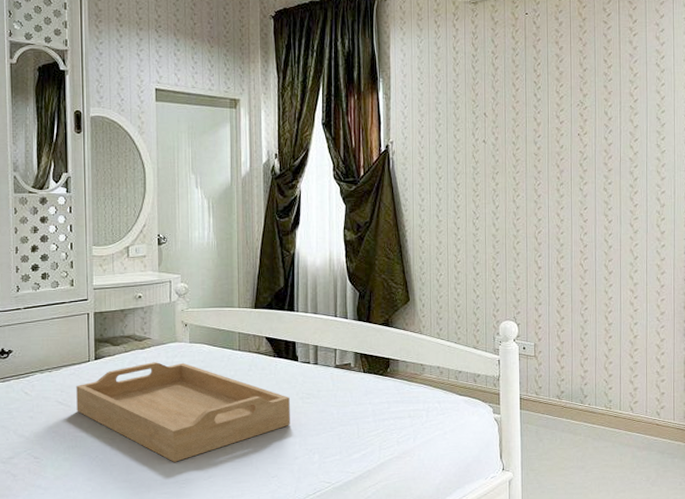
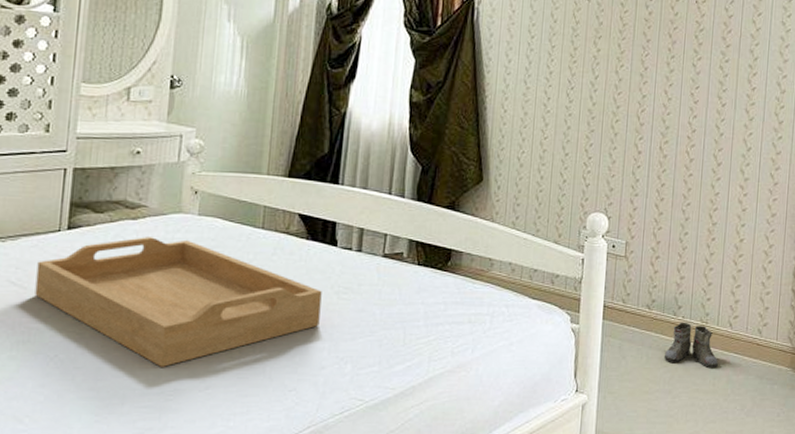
boots: none [575,408,623,447] -> present [663,322,718,369]

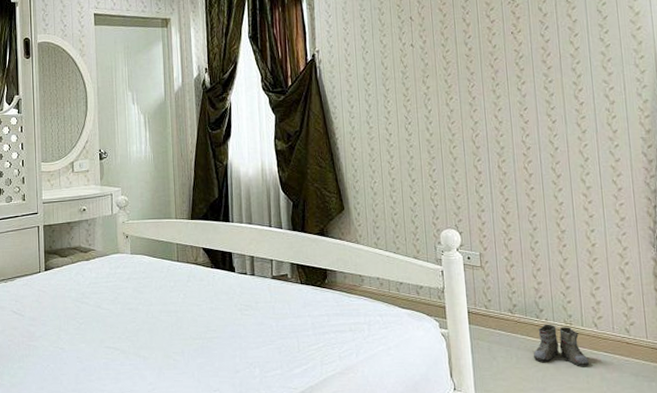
serving tray: present [35,237,322,367] -> none [29,273,230,373]

